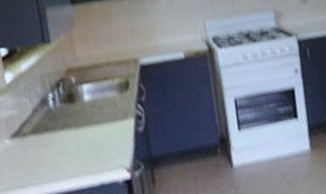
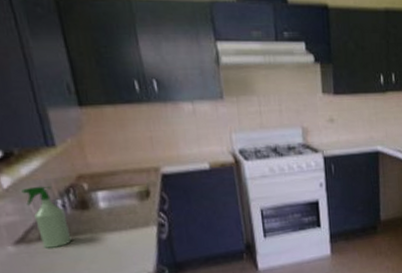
spray bottle: none [20,80,59,142] -> present [21,186,72,248]

